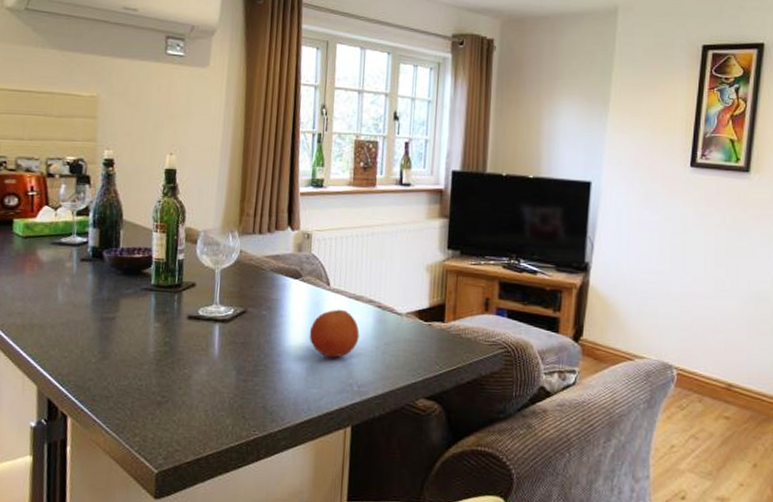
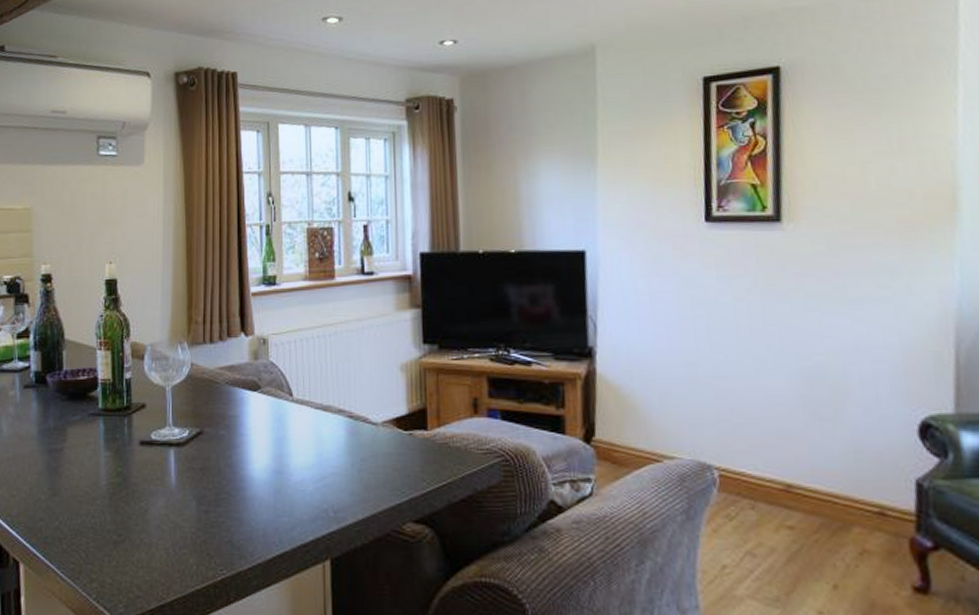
fruit: present [309,309,360,358] -> none [274,422,331,480]

